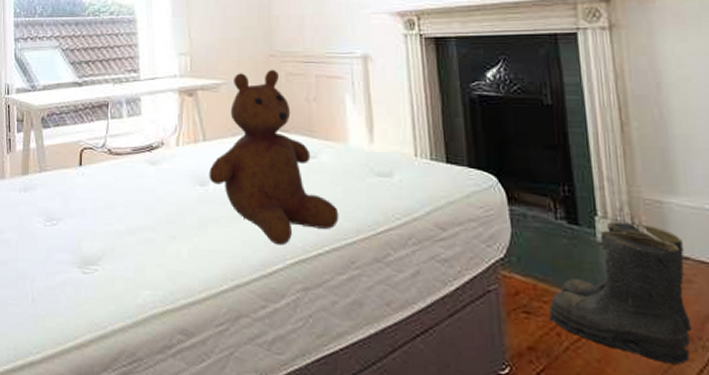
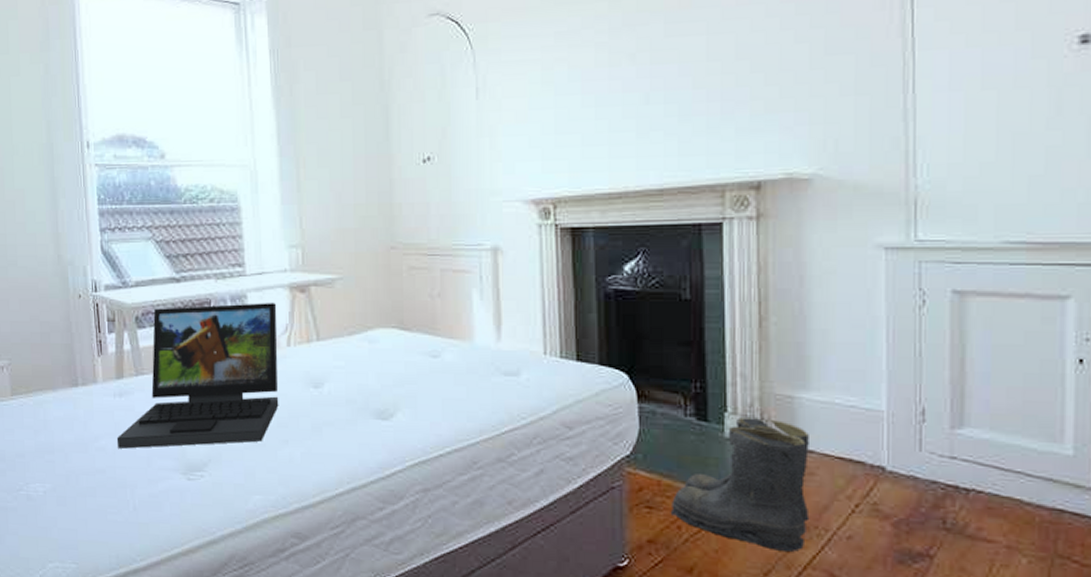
laptop: none [20,105,168,242] -> present [116,303,279,449]
teddy bear: present [209,69,339,246] -> none [323,262,462,448]

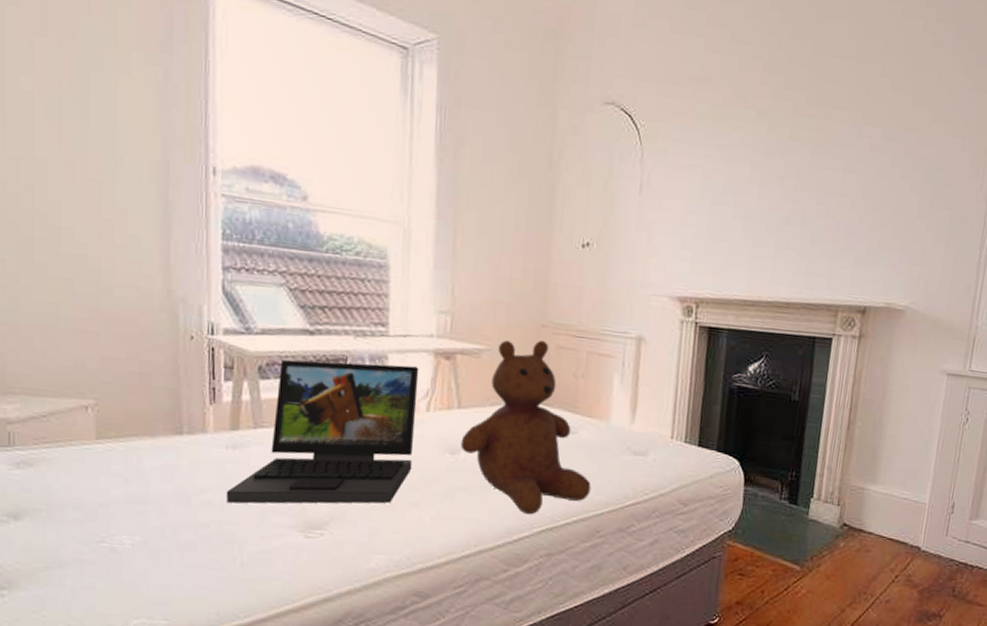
teddy bear: none [323,262,462,448] -> present [460,340,591,515]
boots: present [670,418,810,553] -> none [757,503,871,613]

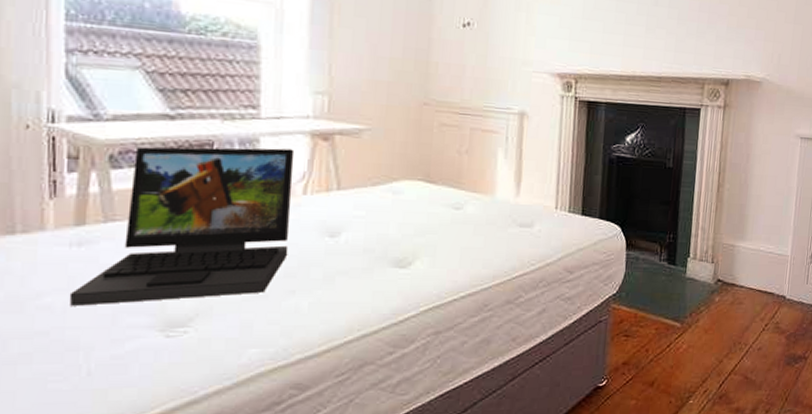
teddy bear: present [460,340,591,515] -> none [340,118,478,294]

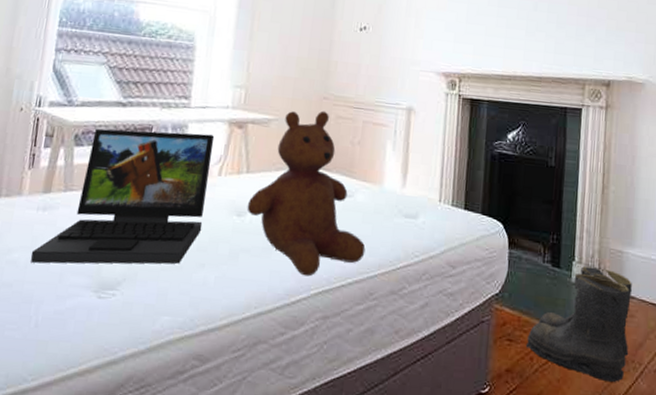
teddy bear: none [340,118,478,294] -> present [247,110,366,277]
boots: none [641,262,742,364] -> present [525,266,632,383]

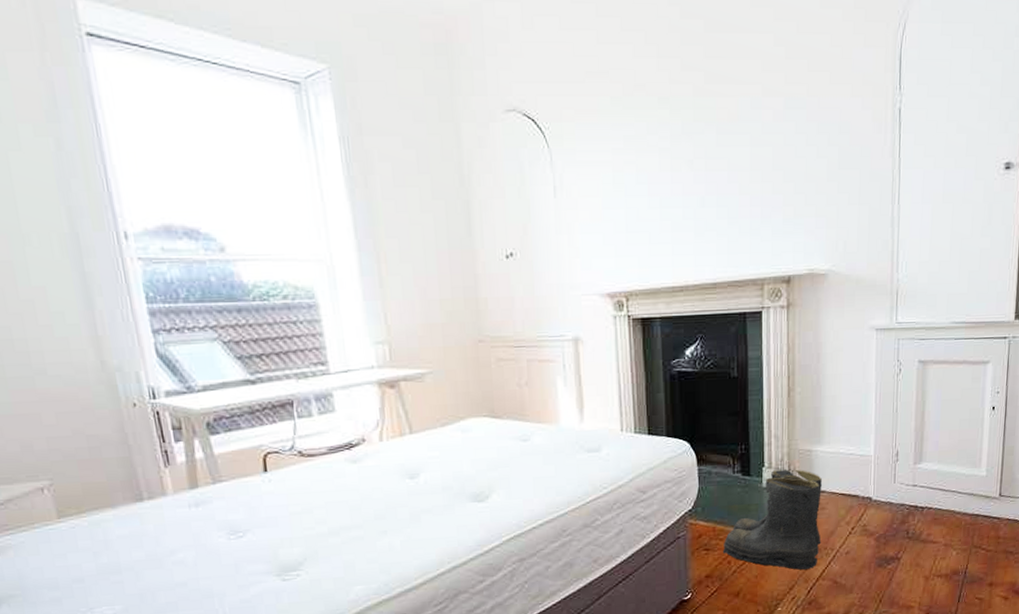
laptop: present [30,128,215,264] -> none [196,400,375,559]
teddy bear: present [247,110,366,277] -> none [418,355,552,525]

